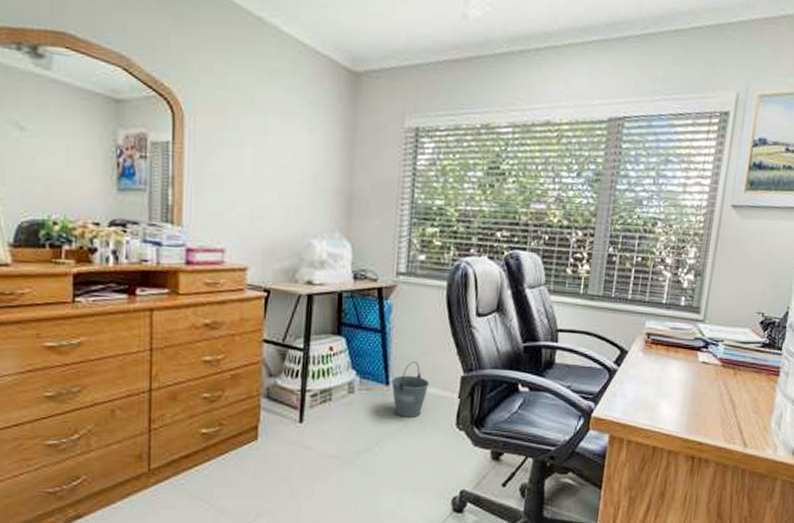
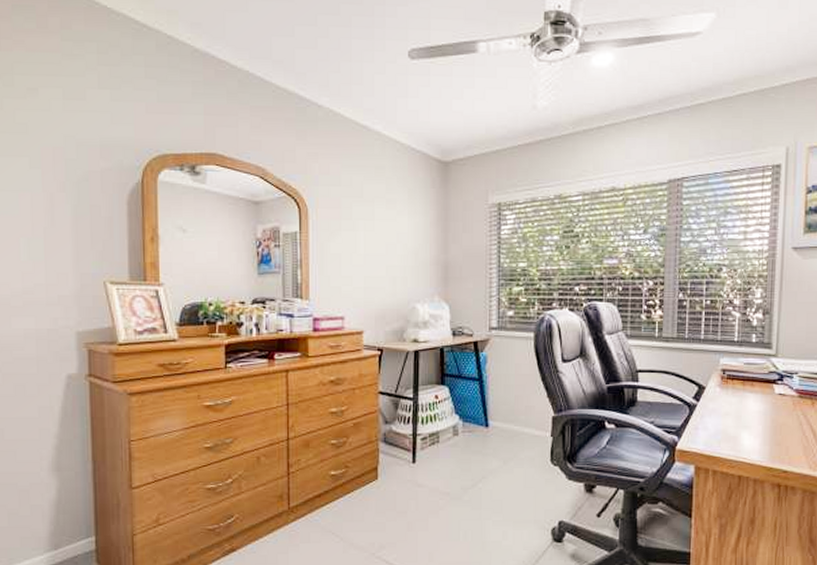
bucket: present [391,360,430,417] -> none [490,404,525,455]

